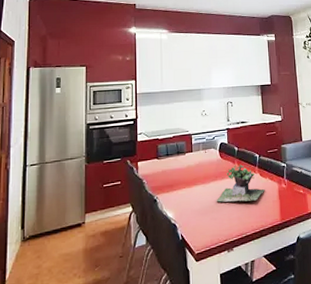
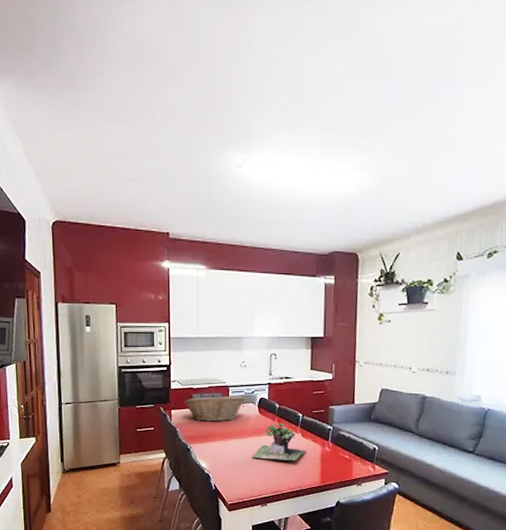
fruit basket: none [149,143,207,171] -> present [183,395,245,422]

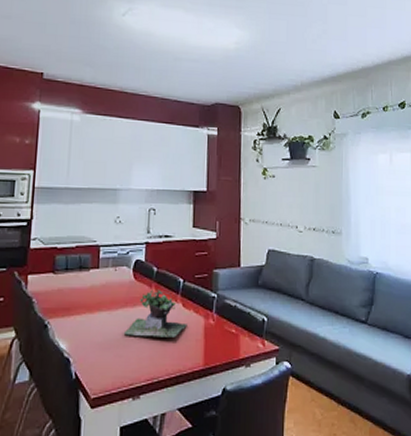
fruit basket: present [183,395,245,422] -> none [44,257,118,290]

